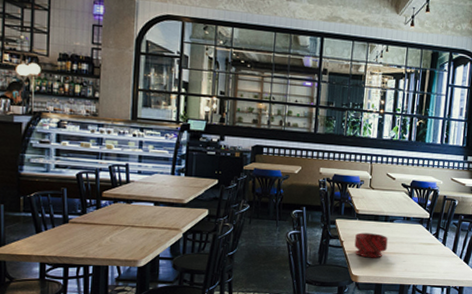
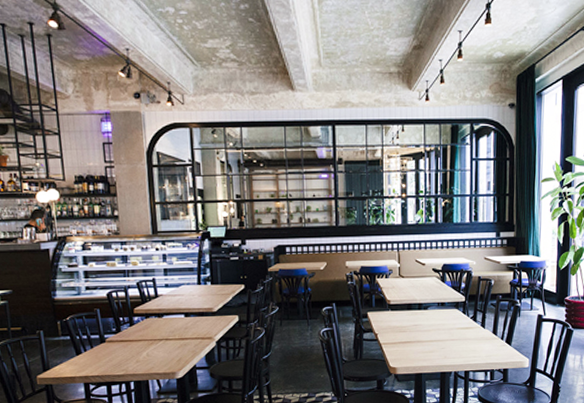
bowl: present [354,232,388,258] -> none [389,322,424,348]

